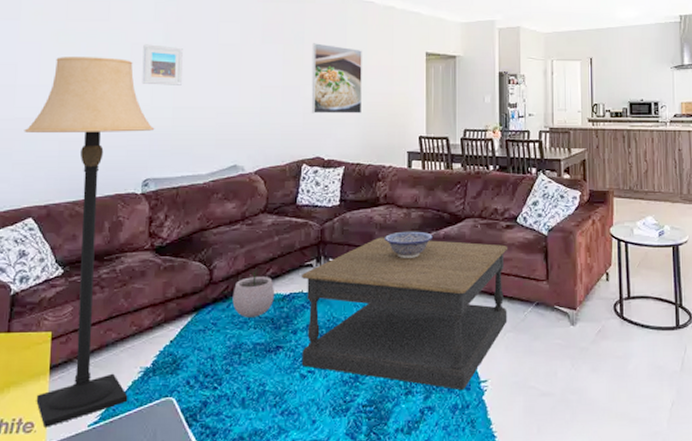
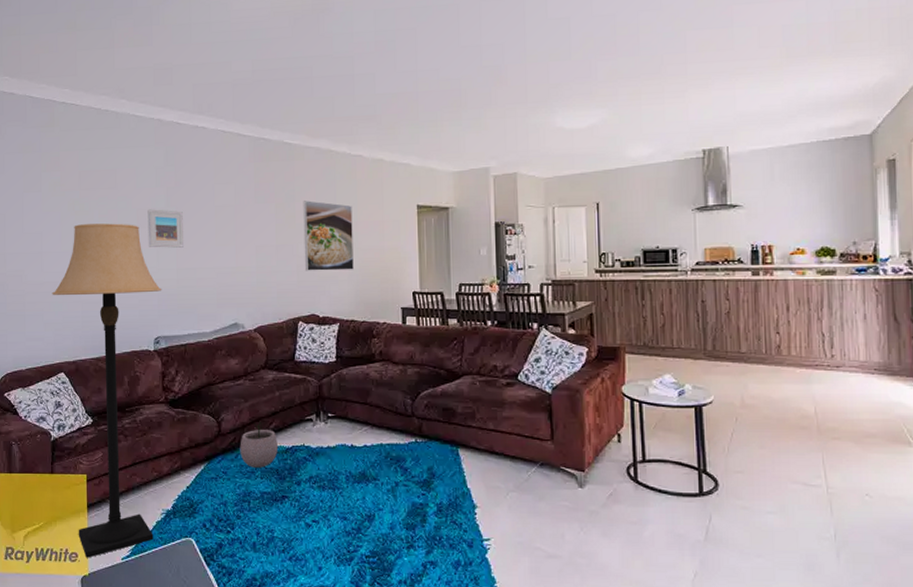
coffee table: present [301,237,508,391] -> none [303,393,510,548]
decorative bowl: present [385,231,433,258] -> none [382,388,430,414]

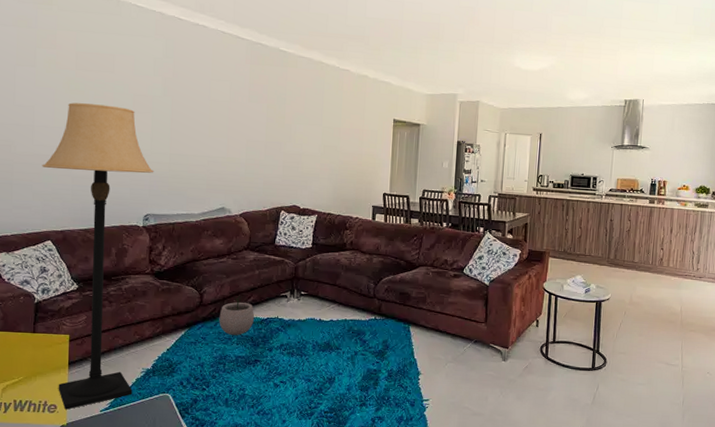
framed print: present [147,209,183,248] -> none [143,96,179,135]
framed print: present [303,200,354,271] -> none [290,104,337,170]

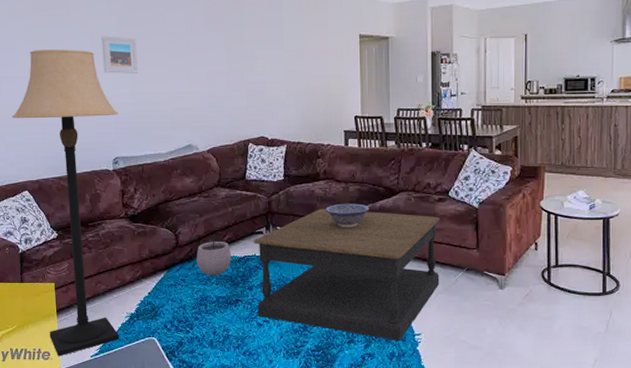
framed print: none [143,96,179,135] -> present [101,36,138,74]
coffee table: none [275,277,455,406] -> present [254,208,441,342]
decorative bowl: none [349,273,390,296] -> present [326,203,369,227]

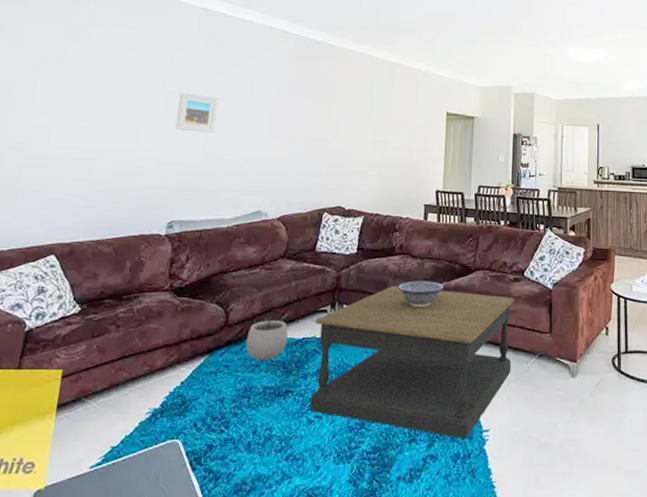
lamp: present [12,49,120,356] -> none [39,100,184,468]

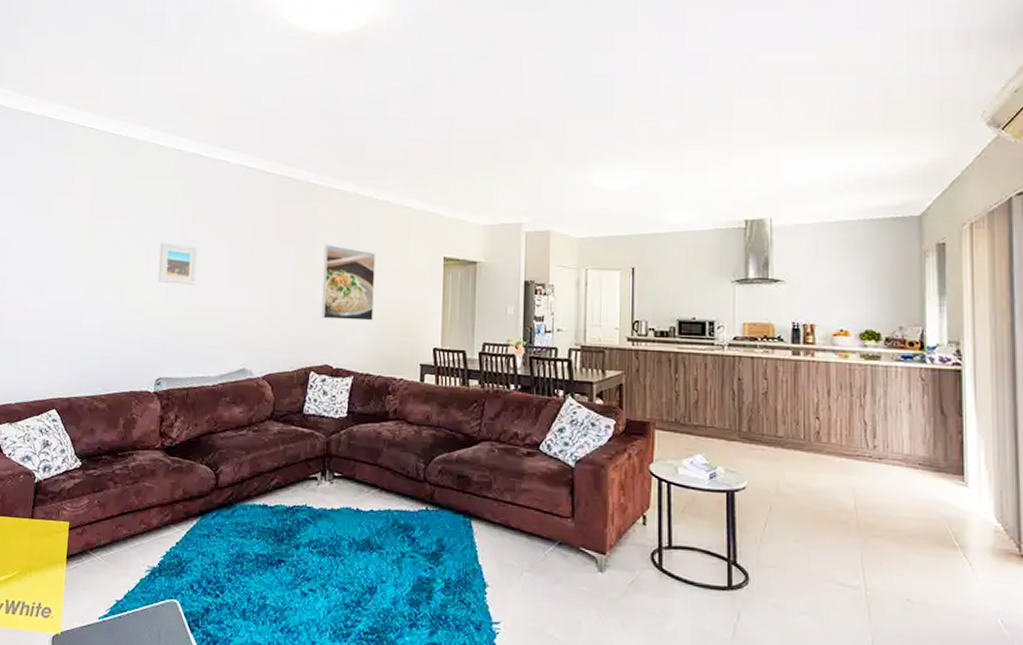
plant pot: present [246,312,288,361] -> none [236,477,278,527]
coffee table: present [309,285,515,440] -> none [303,454,529,630]
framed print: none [336,99,387,167] -> present [321,244,376,321]
decorative bowl: present [398,281,444,307] -> none [393,450,445,480]

